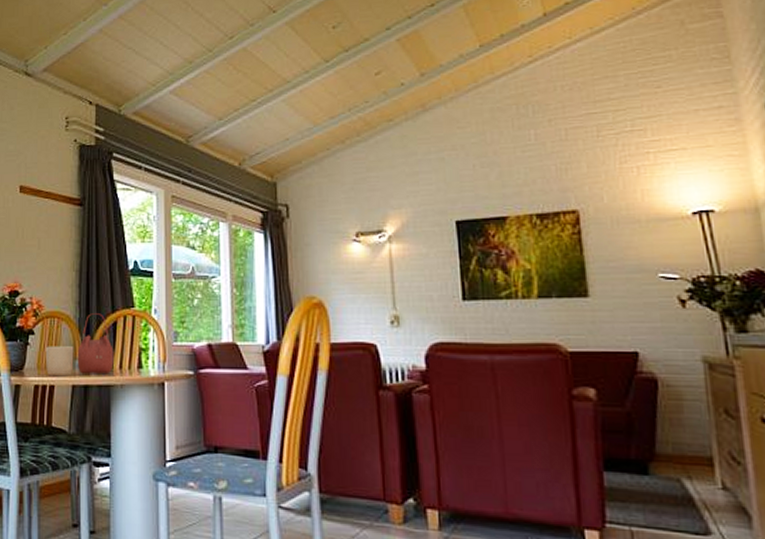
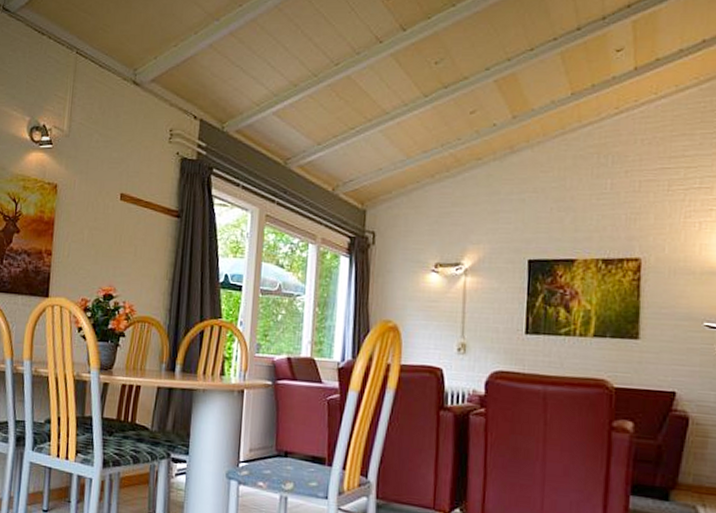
mug: present [45,346,74,377] -> none [134,348,162,378]
handbag: present [78,313,114,375] -> none [164,321,199,379]

